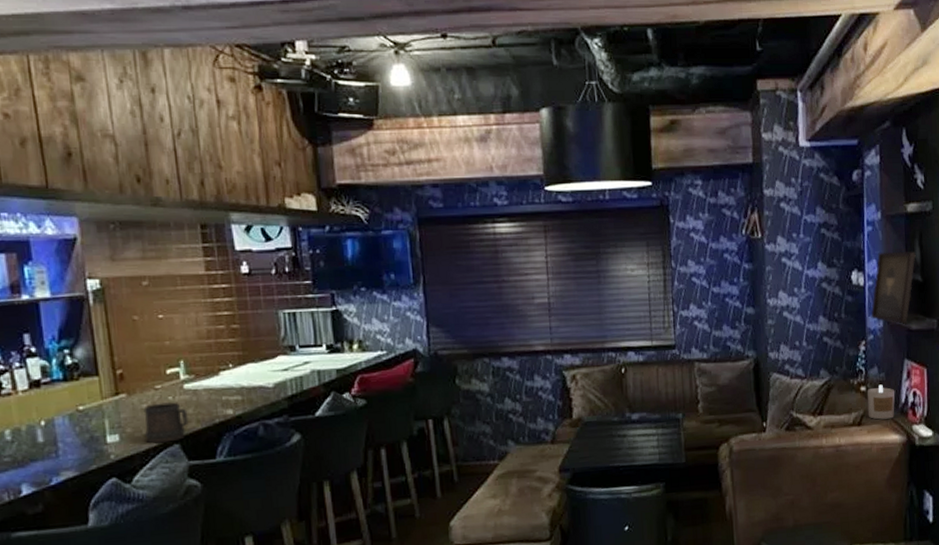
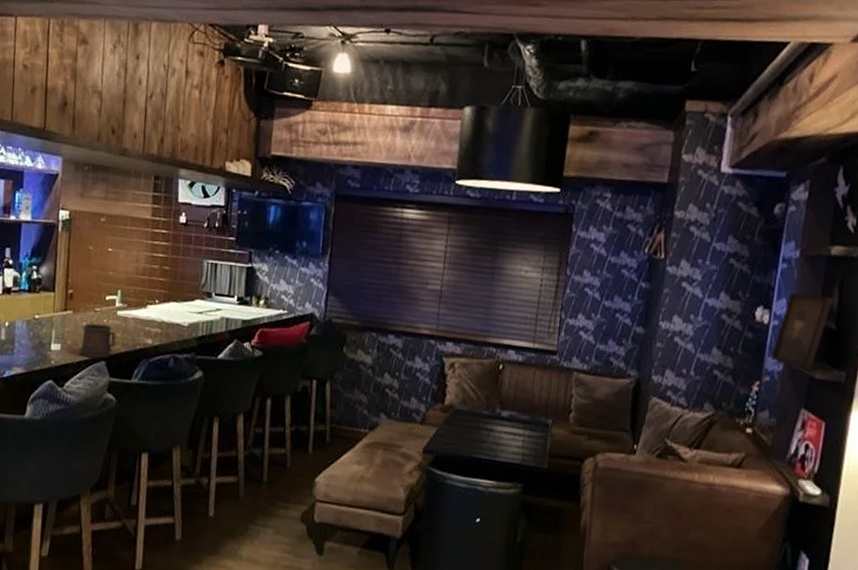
candle: present [867,384,895,420] -> none [750,429,785,468]

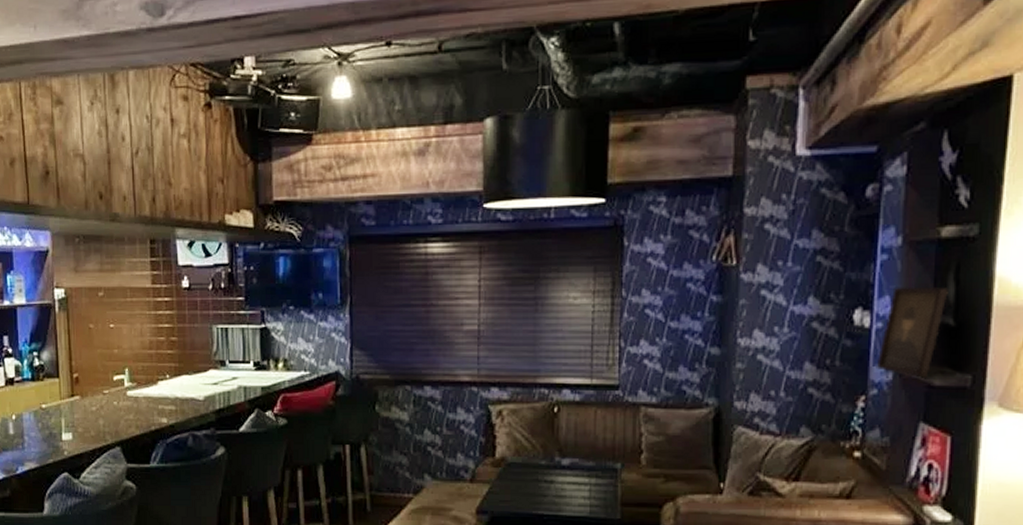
beer mug: present [80,323,117,359] -> none [92,407,129,445]

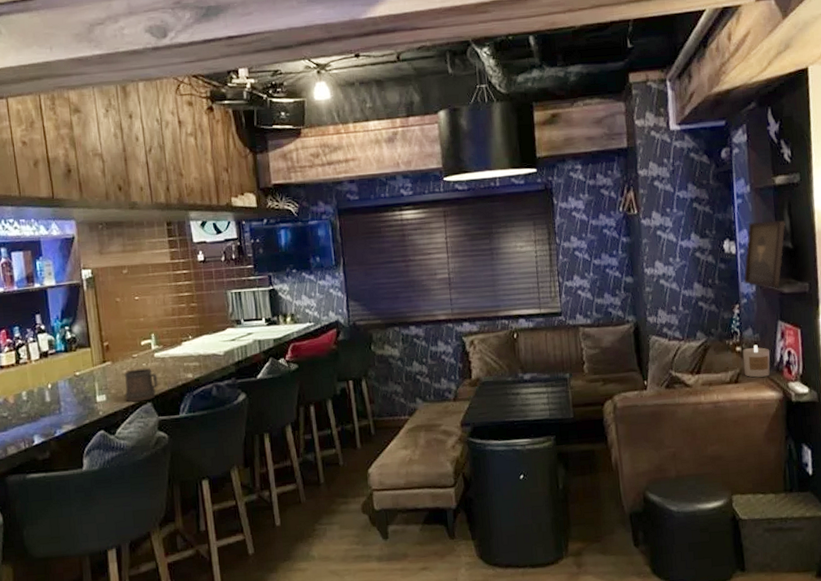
beer mug: none [92,407,129,445] -> present [124,368,158,403]
candle: none [861,451,903,494] -> present [742,344,771,378]

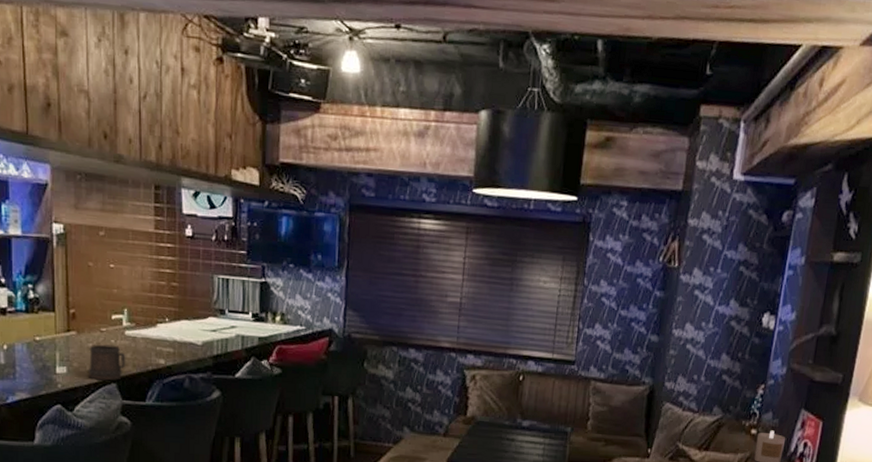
picture frame: present [743,220,786,288] -> none [775,298,834,374]

